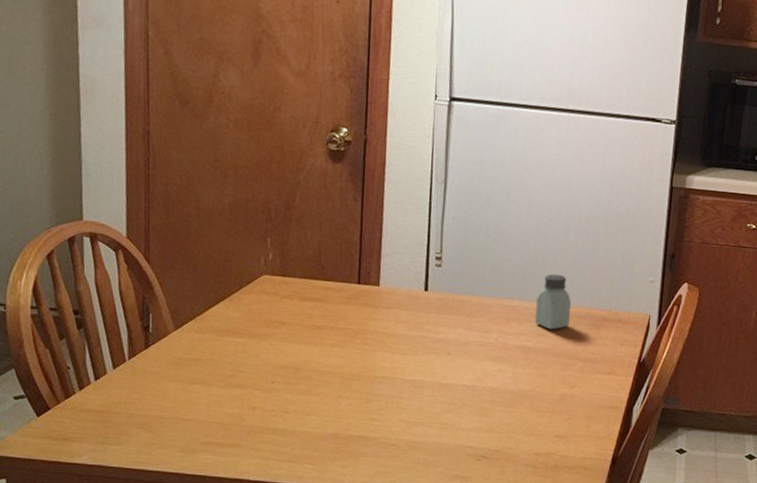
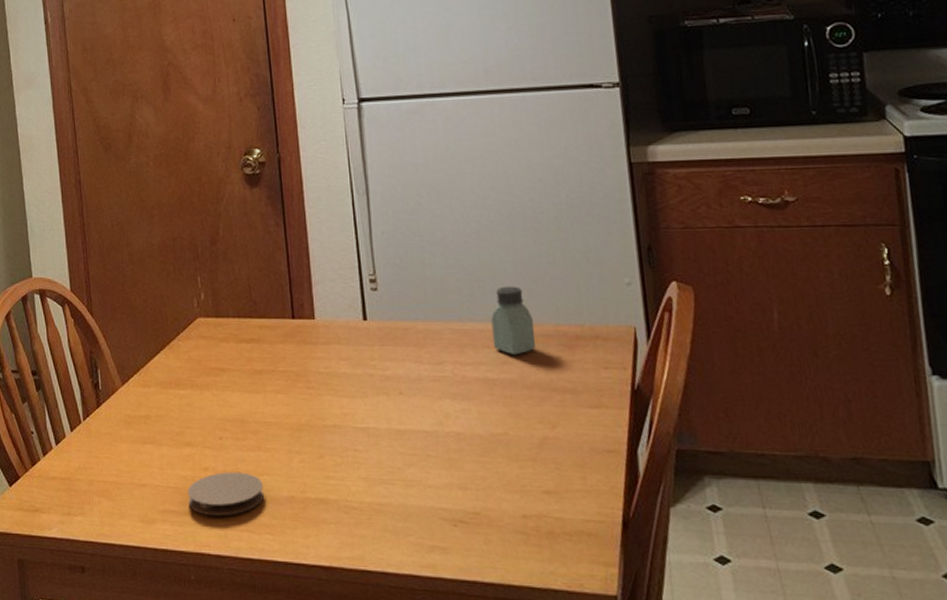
coaster: none [233,411,309,449] -> present [188,472,264,517]

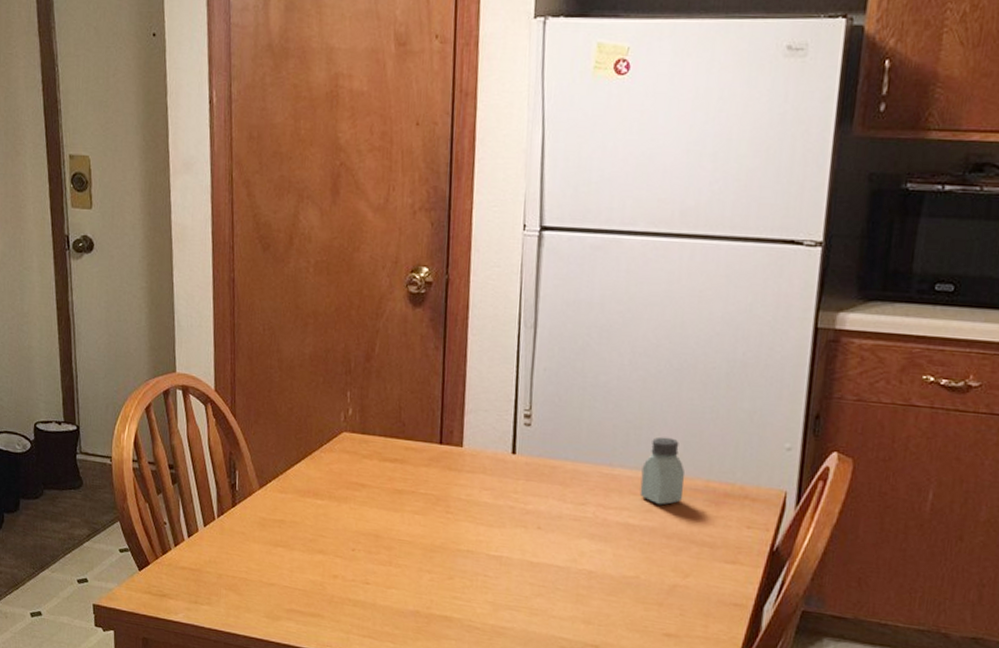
coaster: present [188,472,264,517] -> none [314,581,390,622]

